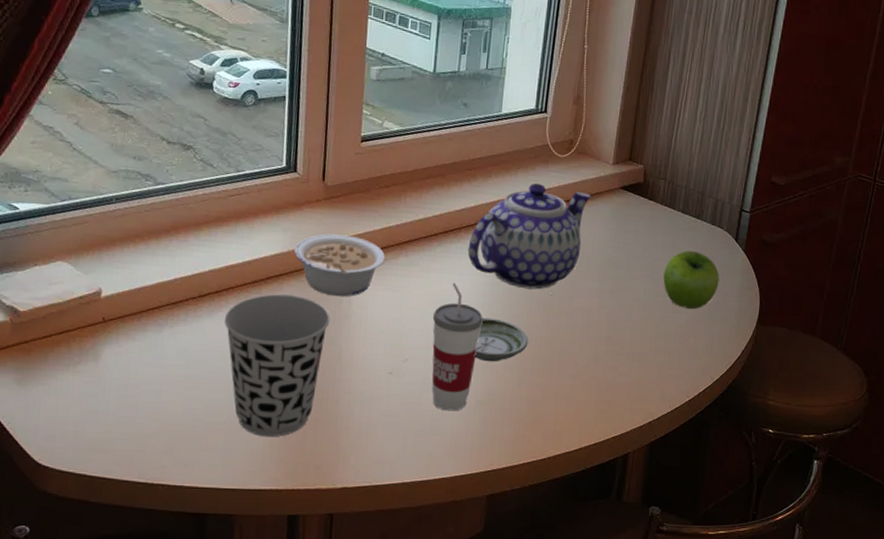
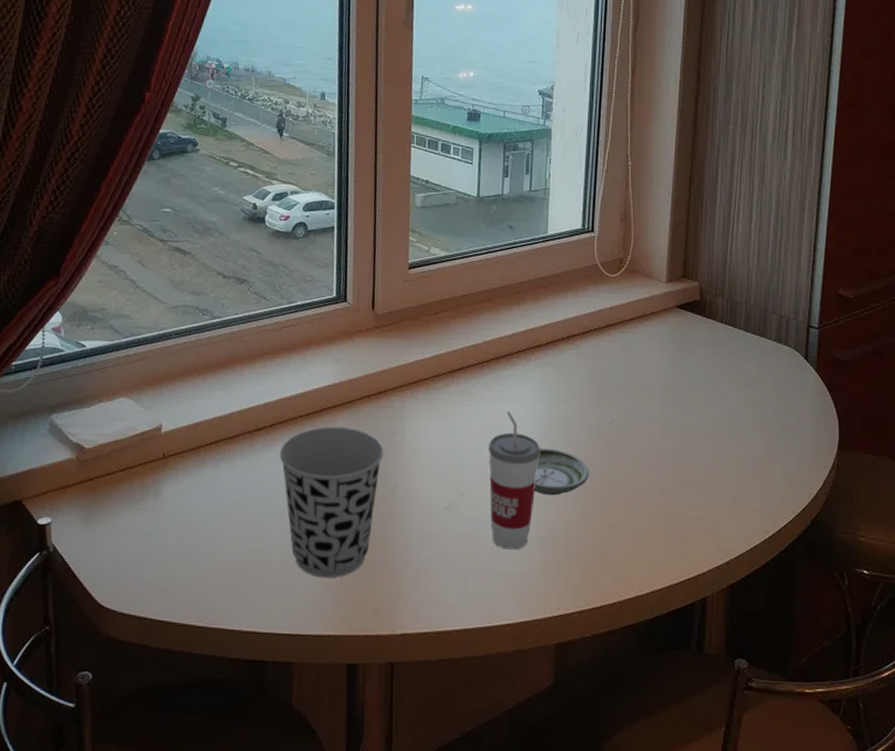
legume: present [294,234,386,297] -> none [346,363,438,429]
teapot: present [467,182,592,290] -> none [521,304,646,417]
fruit: present [663,250,720,310] -> none [730,371,791,436]

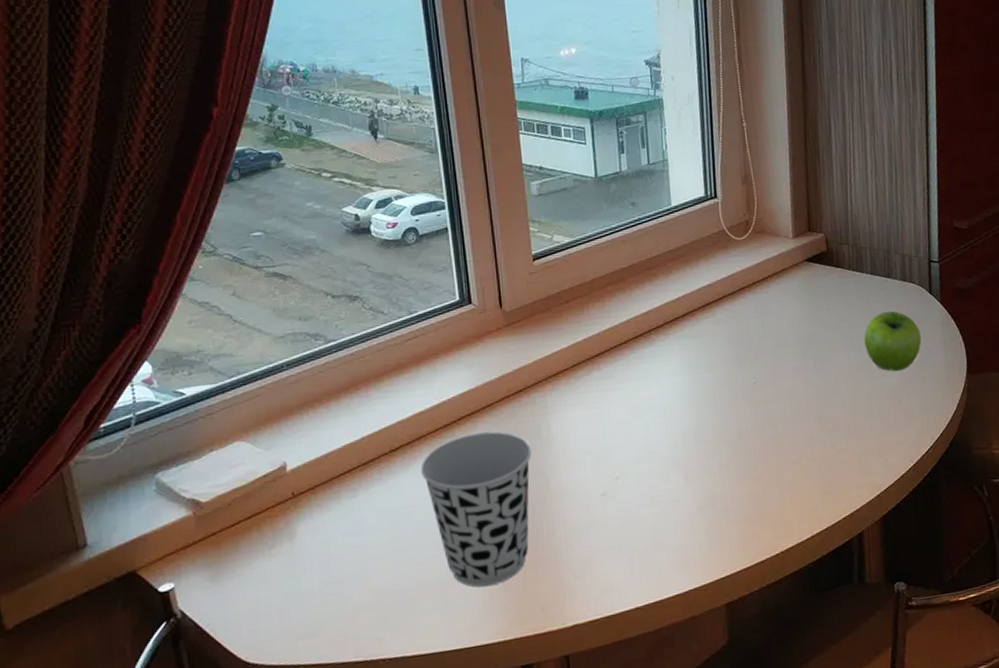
cup: present [488,411,540,550] -> none [637,388,690,524]
saucer: present [534,448,590,496] -> none [687,417,740,464]
fruit: none [730,371,791,436] -> present [864,311,922,372]

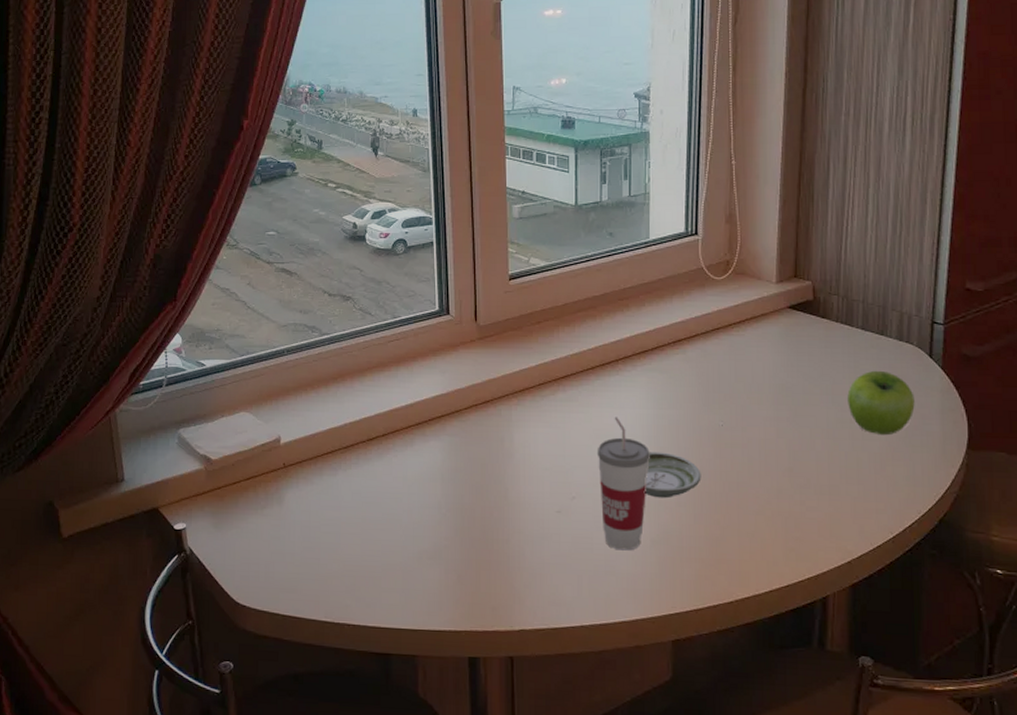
cup: present [420,431,532,587] -> none [392,435,494,578]
cup: none [637,388,690,524] -> present [597,417,650,551]
saucer: none [687,417,740,464] -> present [645,452,702,499]

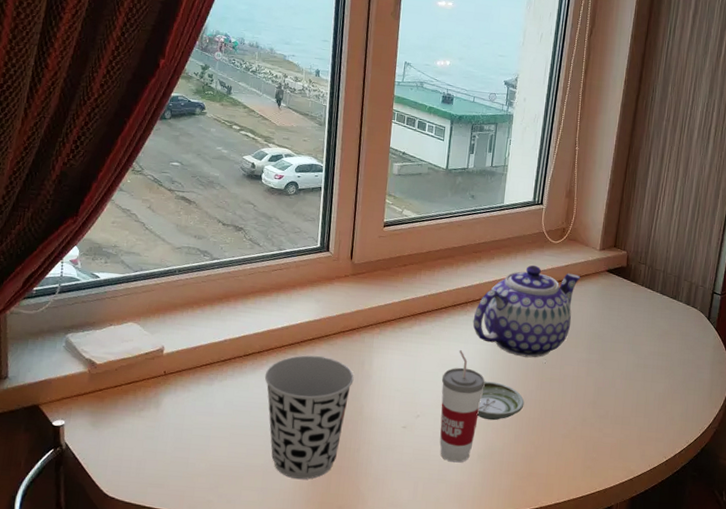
cup: none [392,435,494,578] -> present [264,355,354,480]
teapot: none [627,308,756,420] -> present [472,265,581,358]
fruit: present [847,370,915,436] -> none [643,327,694,380]

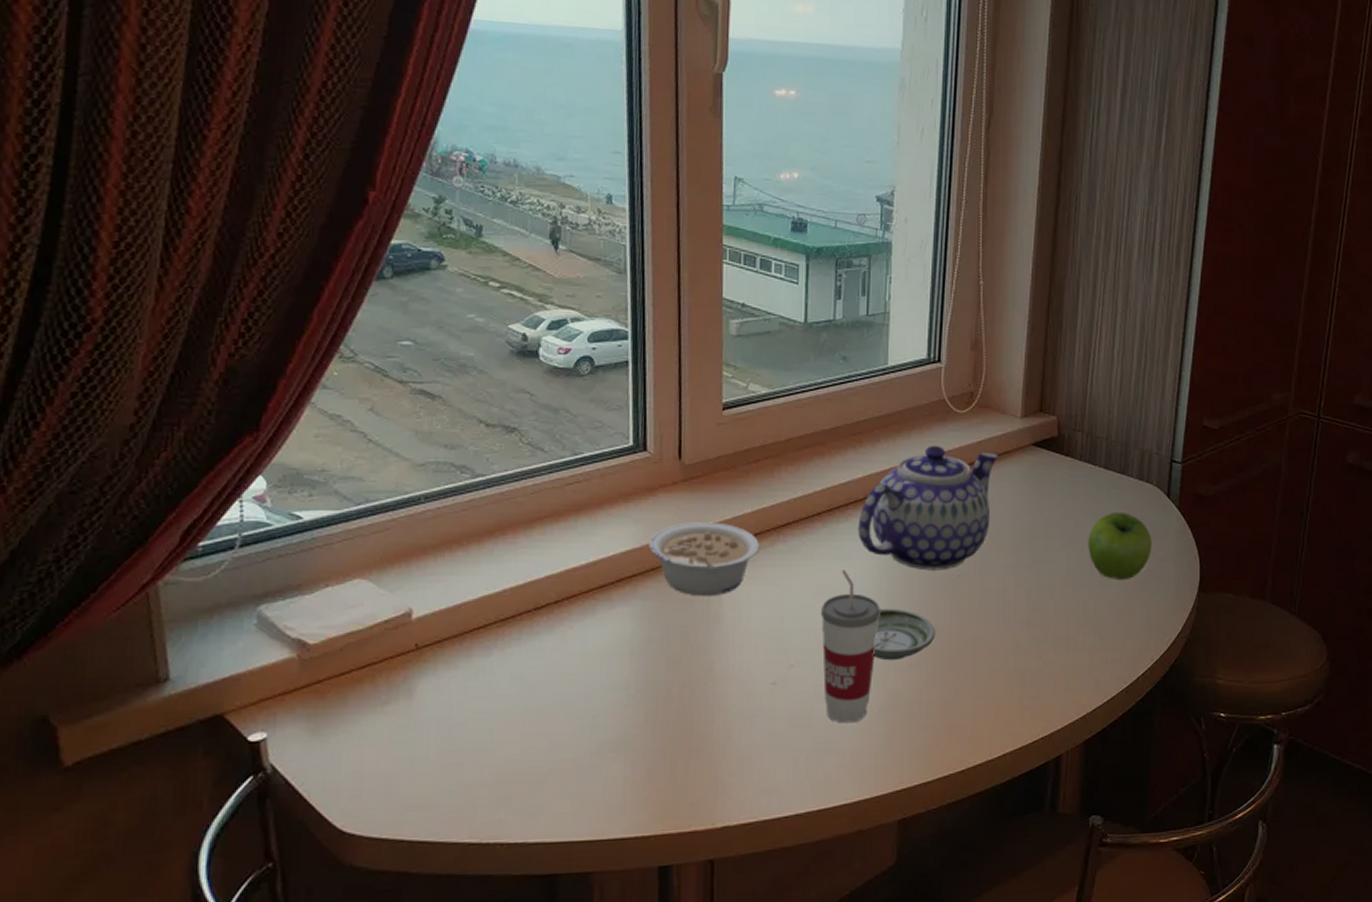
cup: present [264,355,354,480] -> none [567,599,697,774]
legume: none [325,304,403,360] -> present [649,522,760,597]
fruit: none [643,327,694,380] -> present [1088,511,1152,581]

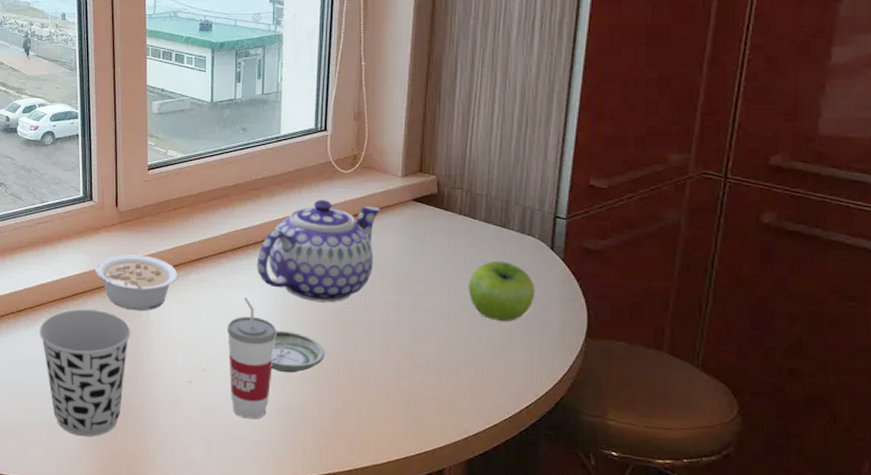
cup: none [567,599,697,774] -> present [39,309,131,437]

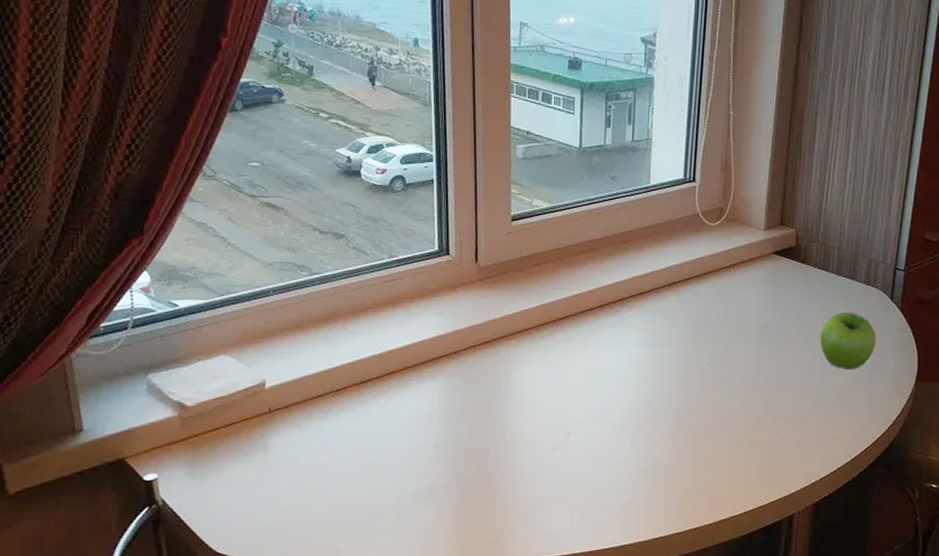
cup: present [39,309,131,437] -> none [387,376,492,516]
legume: present [95,254,178,311] -> none [452,314,543,376]
cup: present [226,297,277,420] -> none [592,356,642,482]
teapot: present [256,199,381,303] -> none [623,252,744,359]
saucer: present [271,330,325,373] -> none [636,389,689,432]

